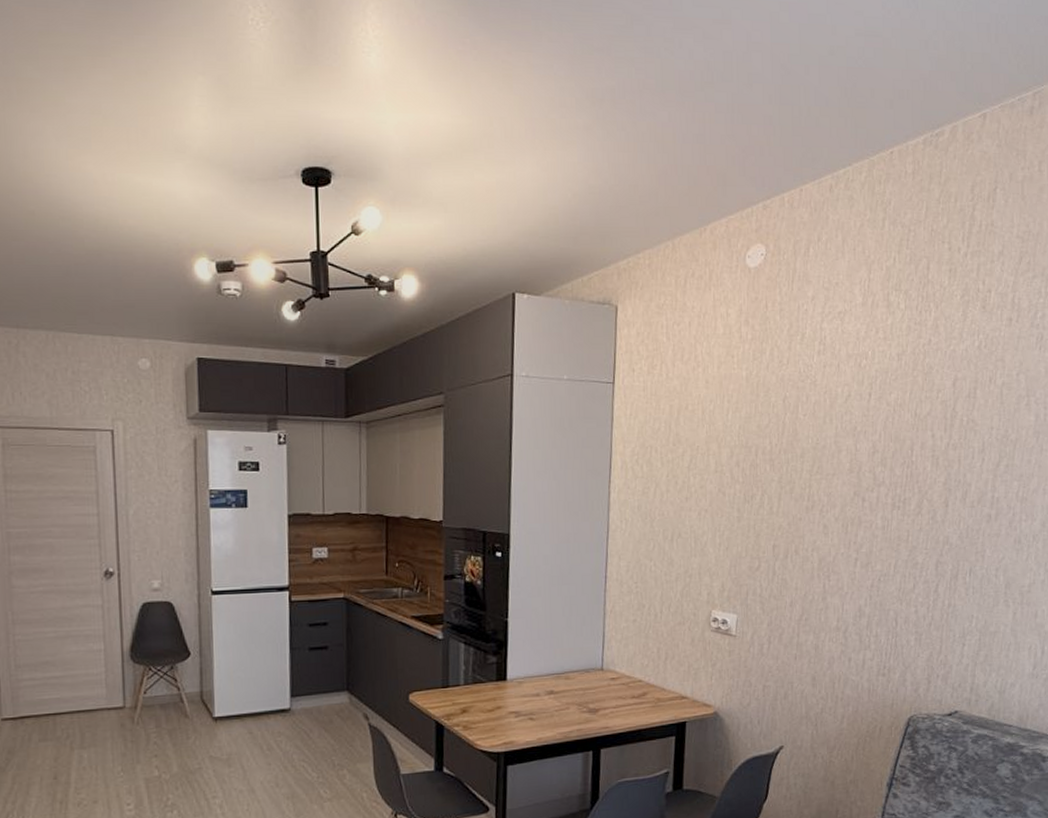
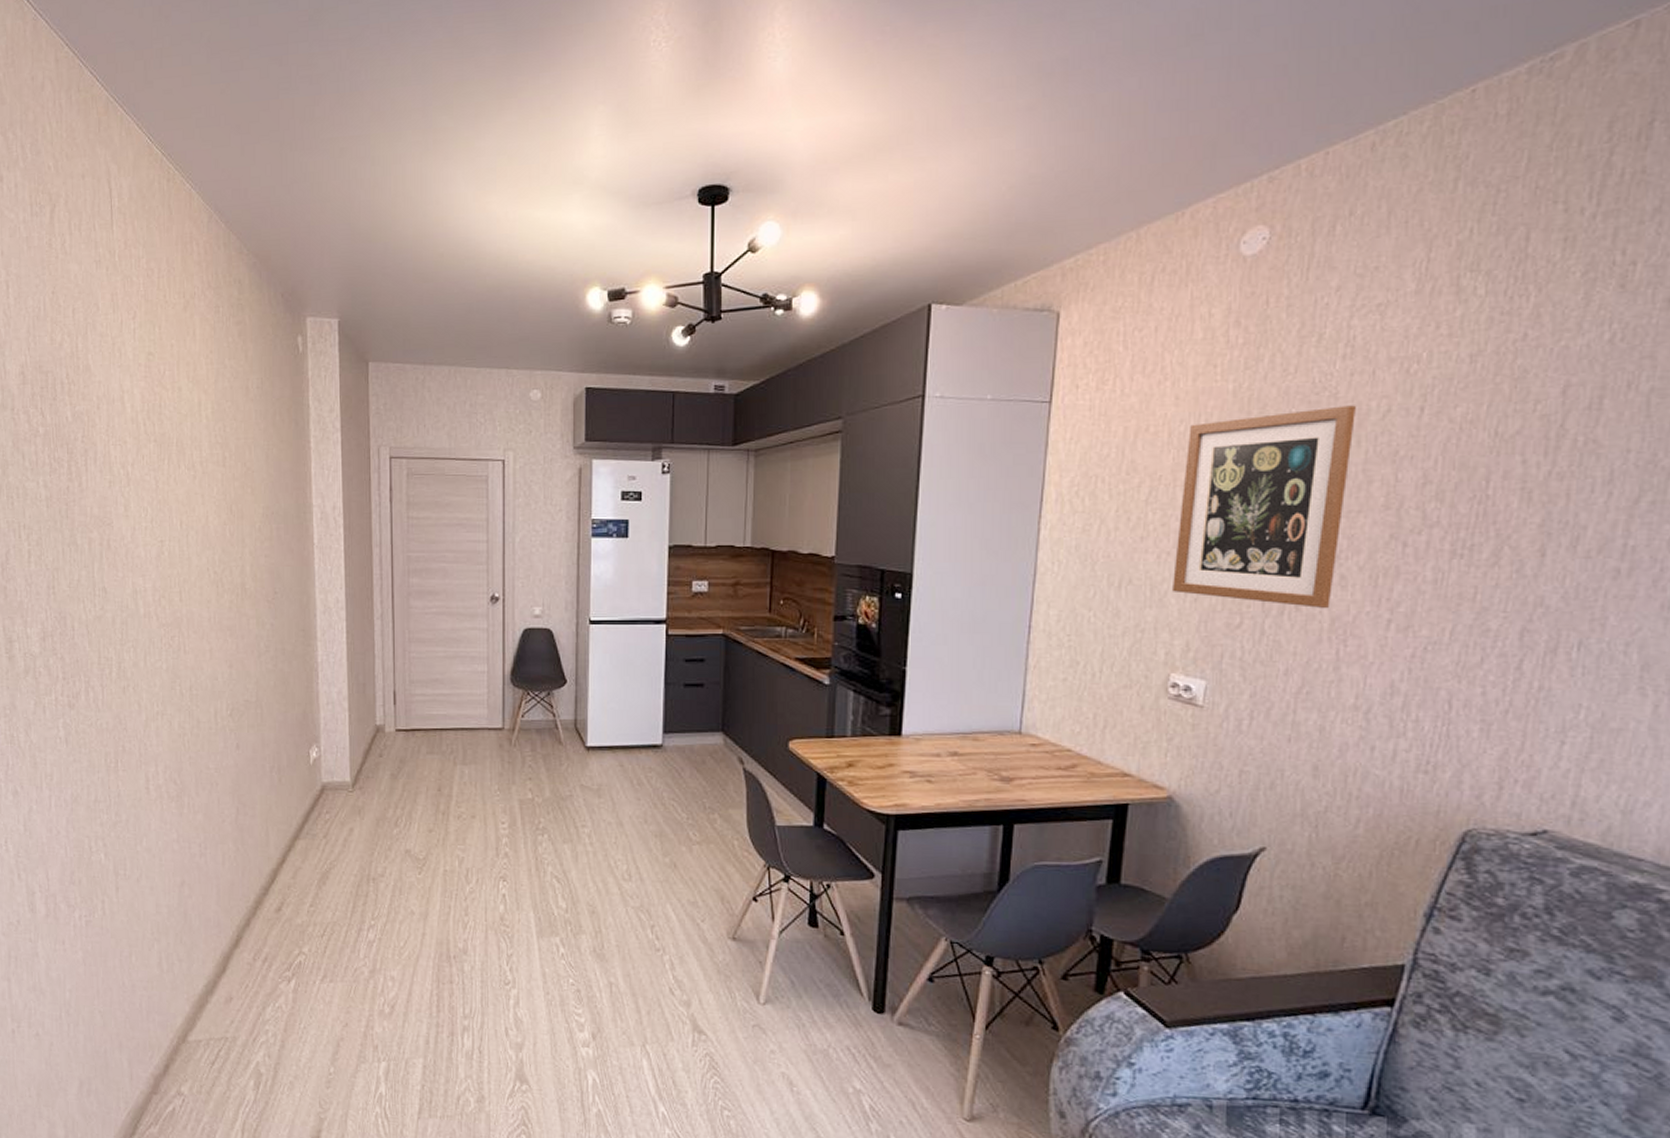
wall art: none [710,391,828,551] -> present [1173,405,1356,608]

